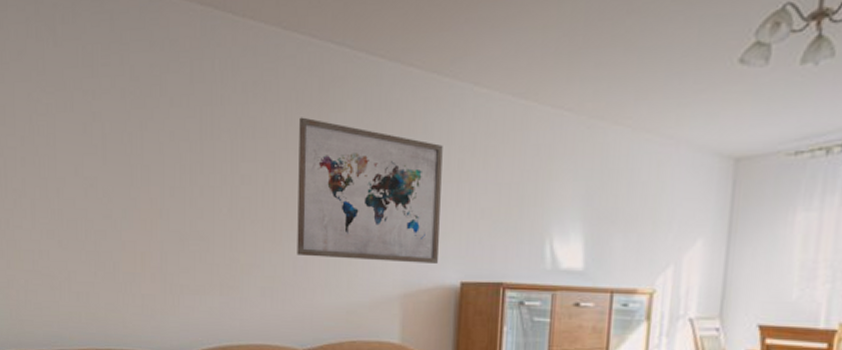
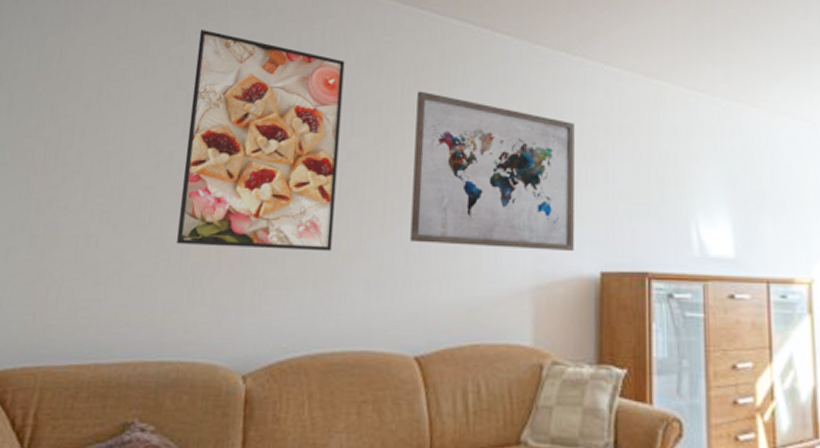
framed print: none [106,62,234,264] -> present [177,29,345,252]

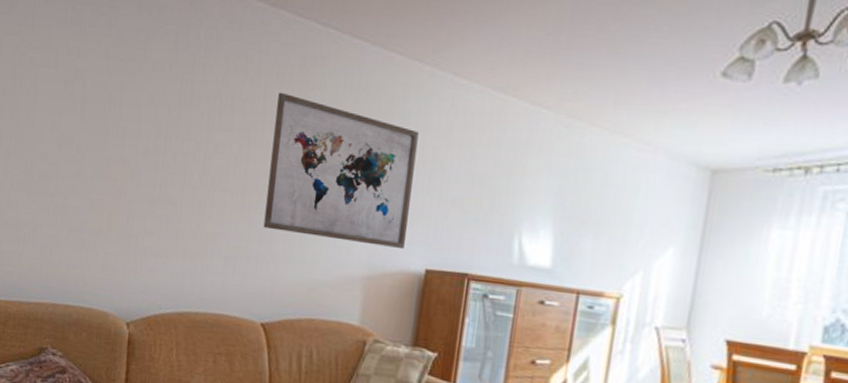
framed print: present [177,29,345,252] -> none [77,23,216,230]

